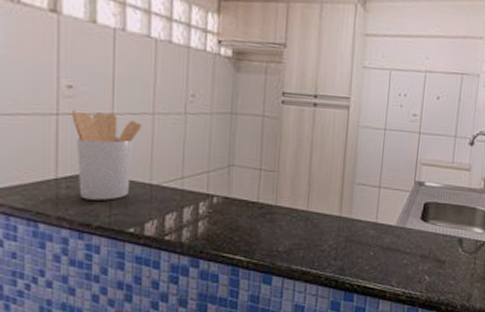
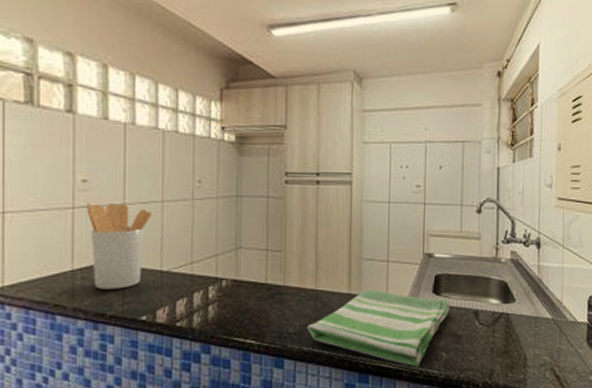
dish towel: none [296,214,437,289] -> present [307,290,450,367]

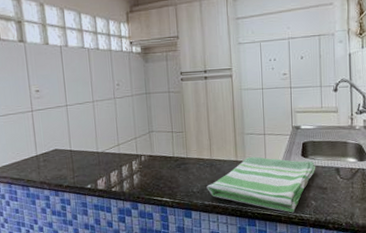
utensil holder: present [87,203,153,289] -> none [41,105,87,168]

